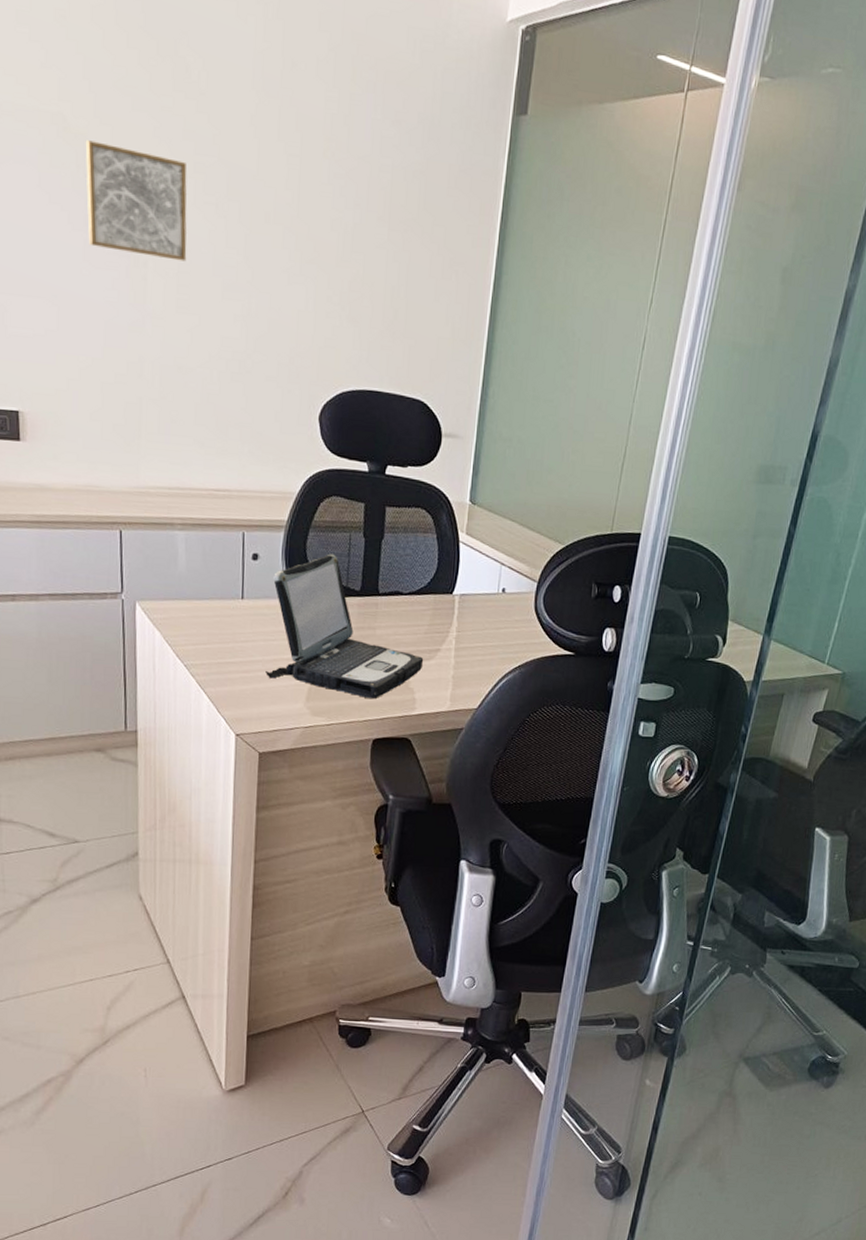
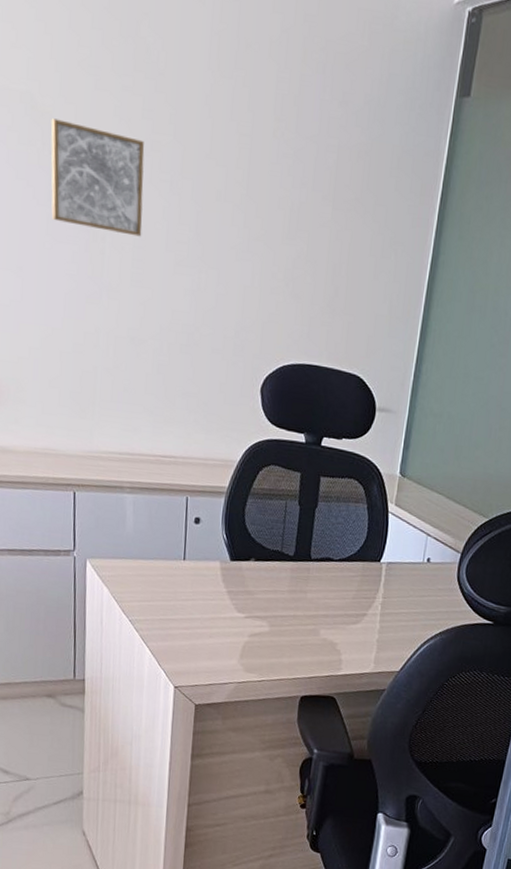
laptop: present [266,553,424,700] -> none [203,520,351,659]

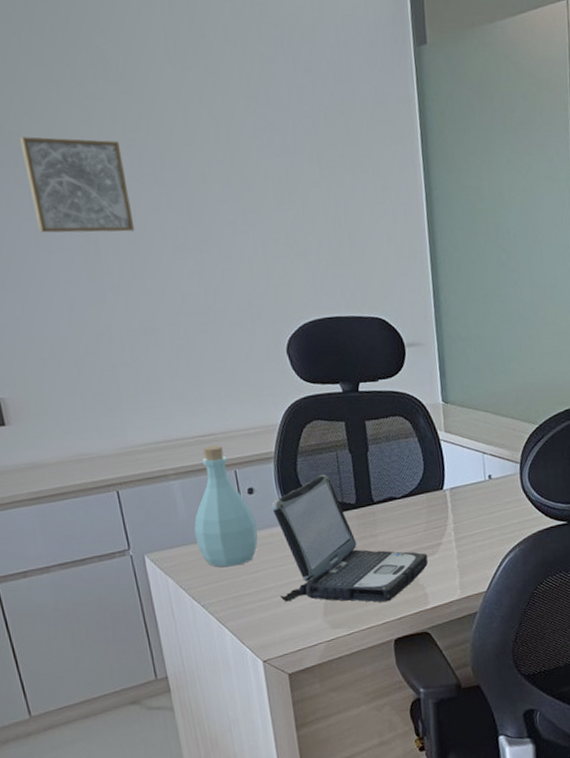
bottle: none [136,467,196,590] -> present [194,445,258,568]
laptop: none [203,520,351,659] -> present [271,474,428,602]

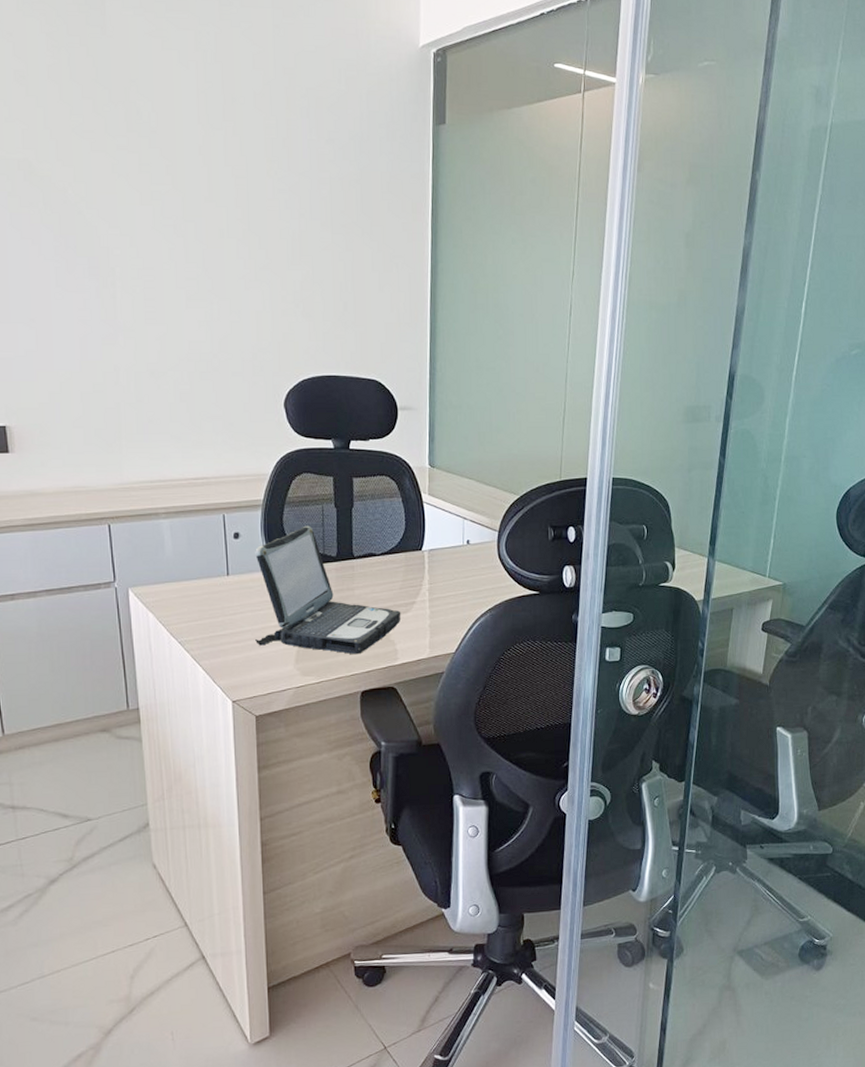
wall art: present [19,136,135,233] -> none [50,181,151,278]
bottle: present [194,445,258,568] -> none [179,489,239,607]

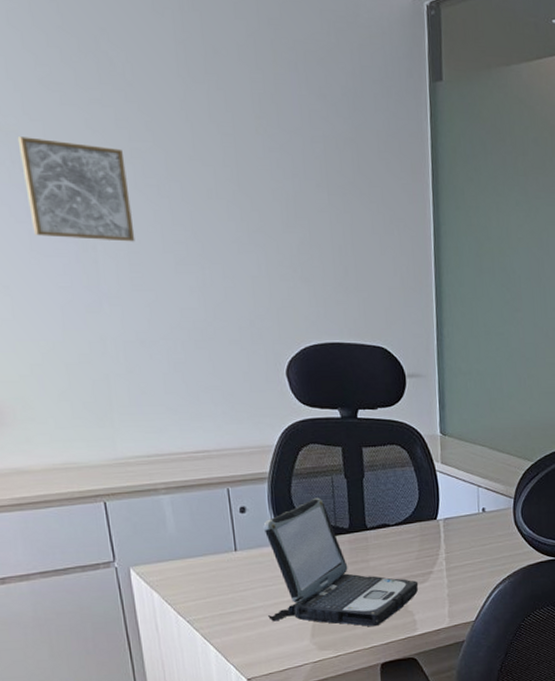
wall art: none [50,181,151,278] -> present [17,137,136,242]

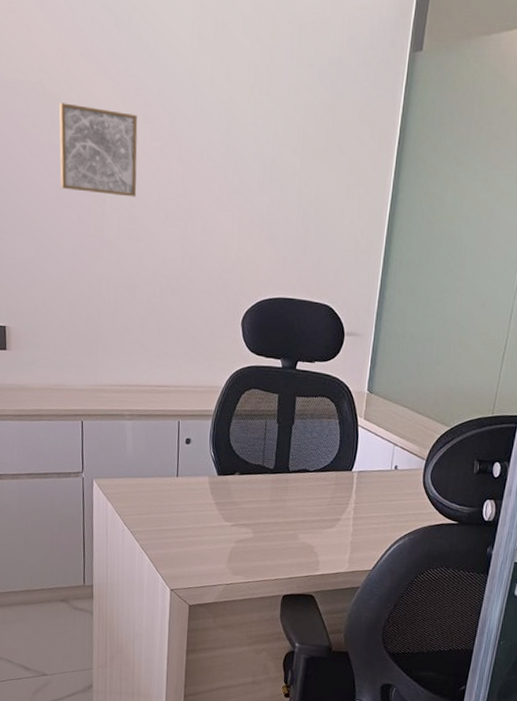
laptop: present [263,497,419,627] -> none [195,437,327,561]

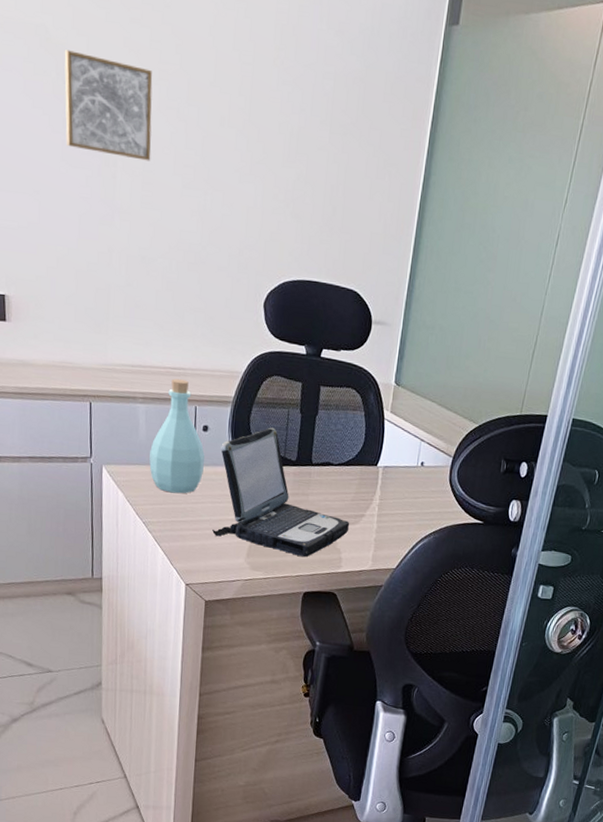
bottle: none [136,396,188,504] -> present [149,378,205,494]
laptop: none [195,437,327,561] -> present [212,427,350,558]

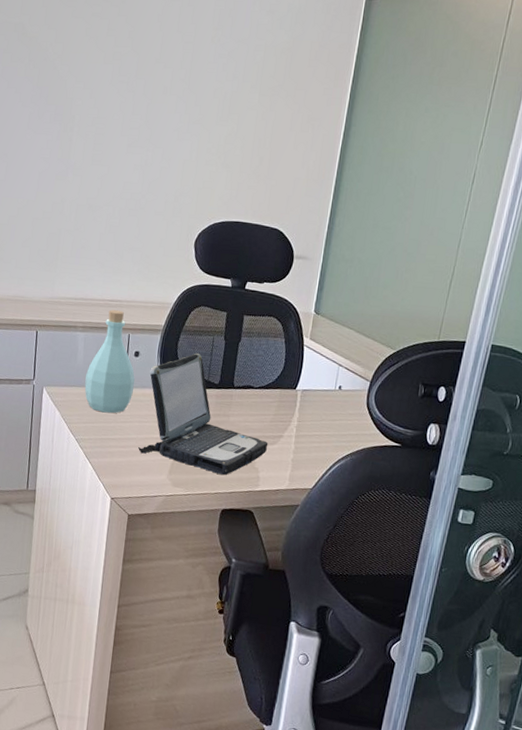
wall art: present [64,50,153,162] -> none [32,41,108,126]

